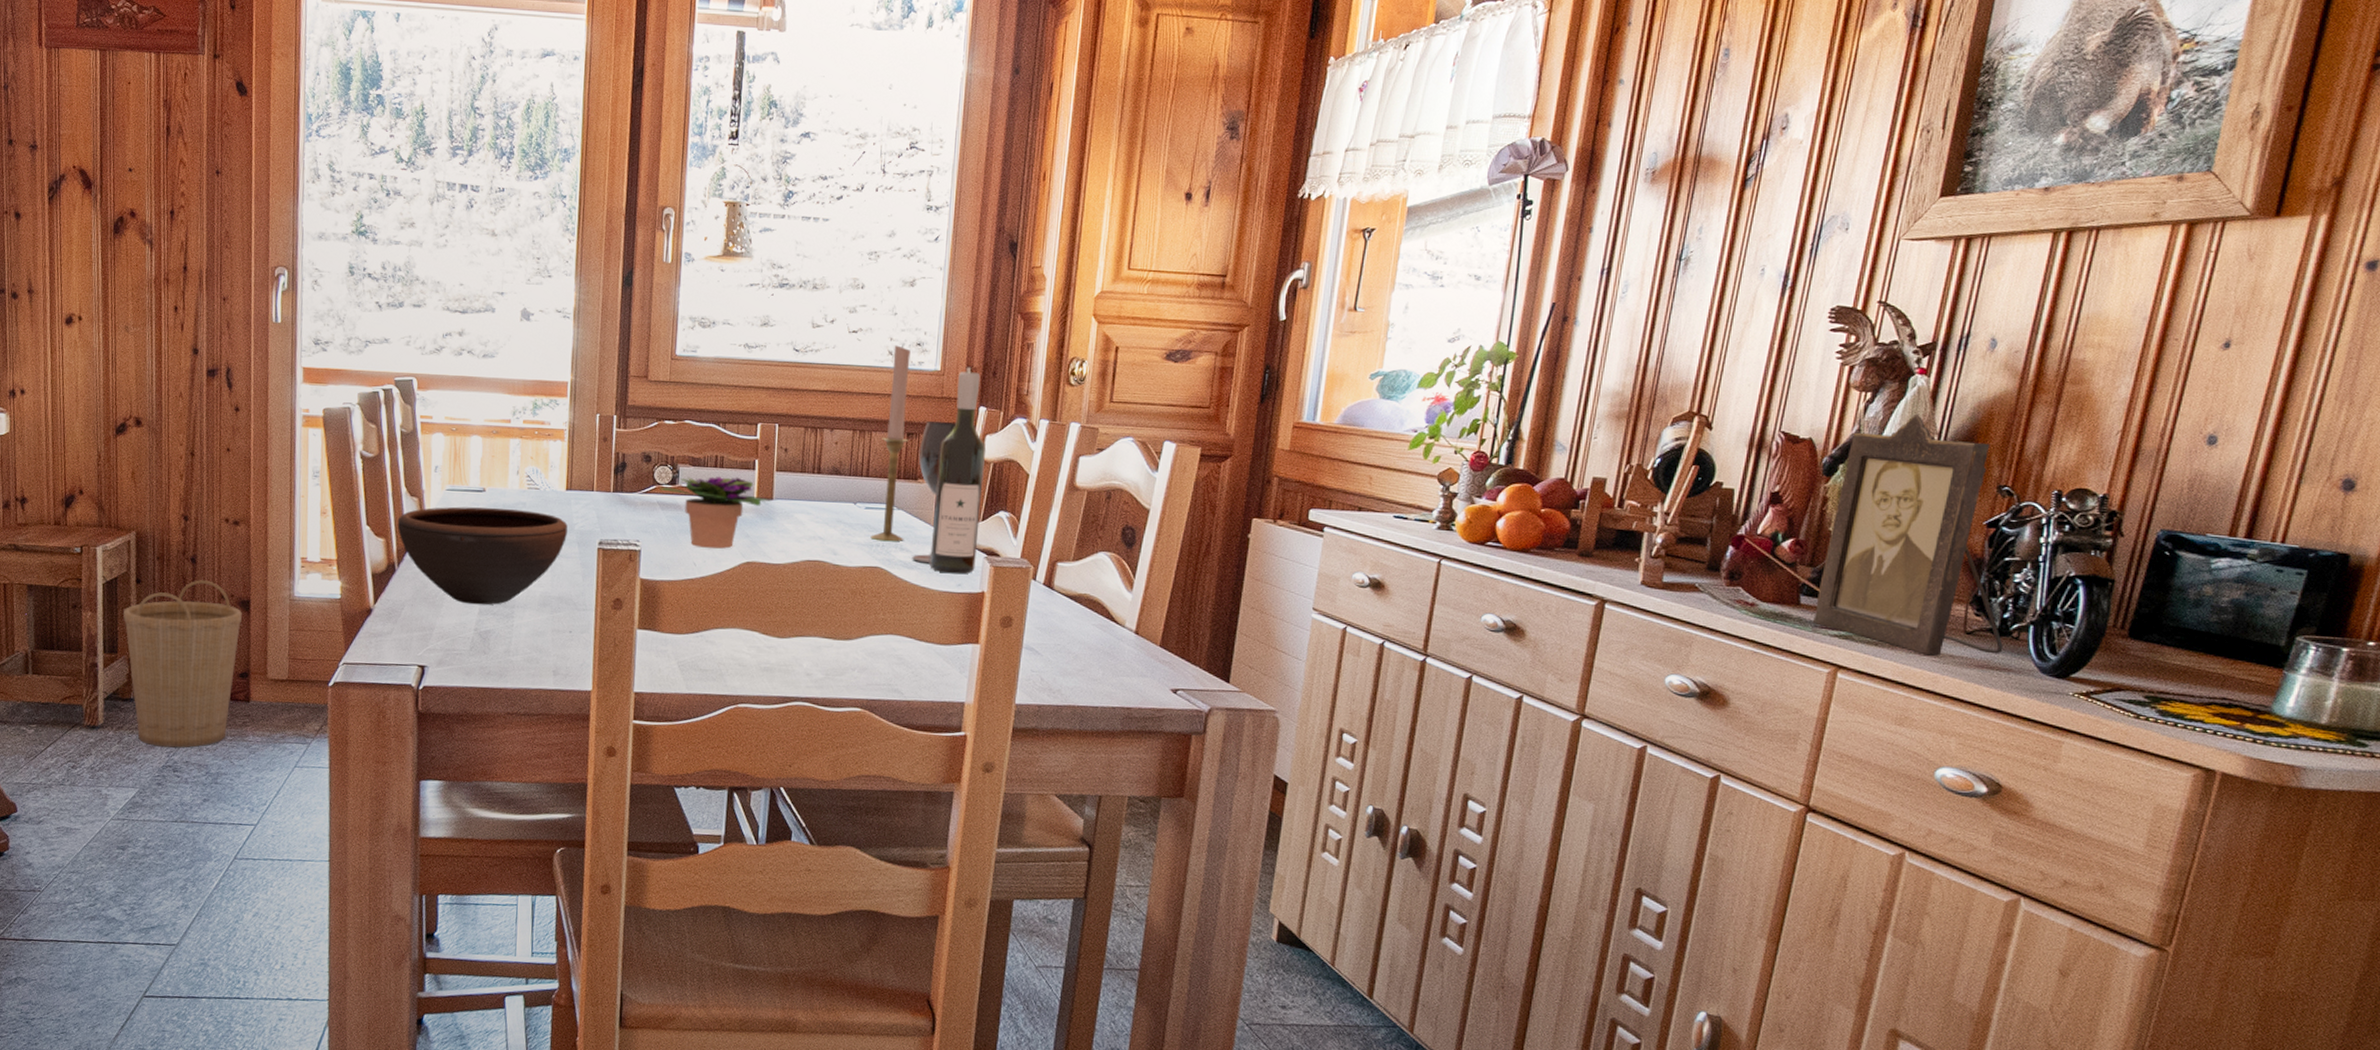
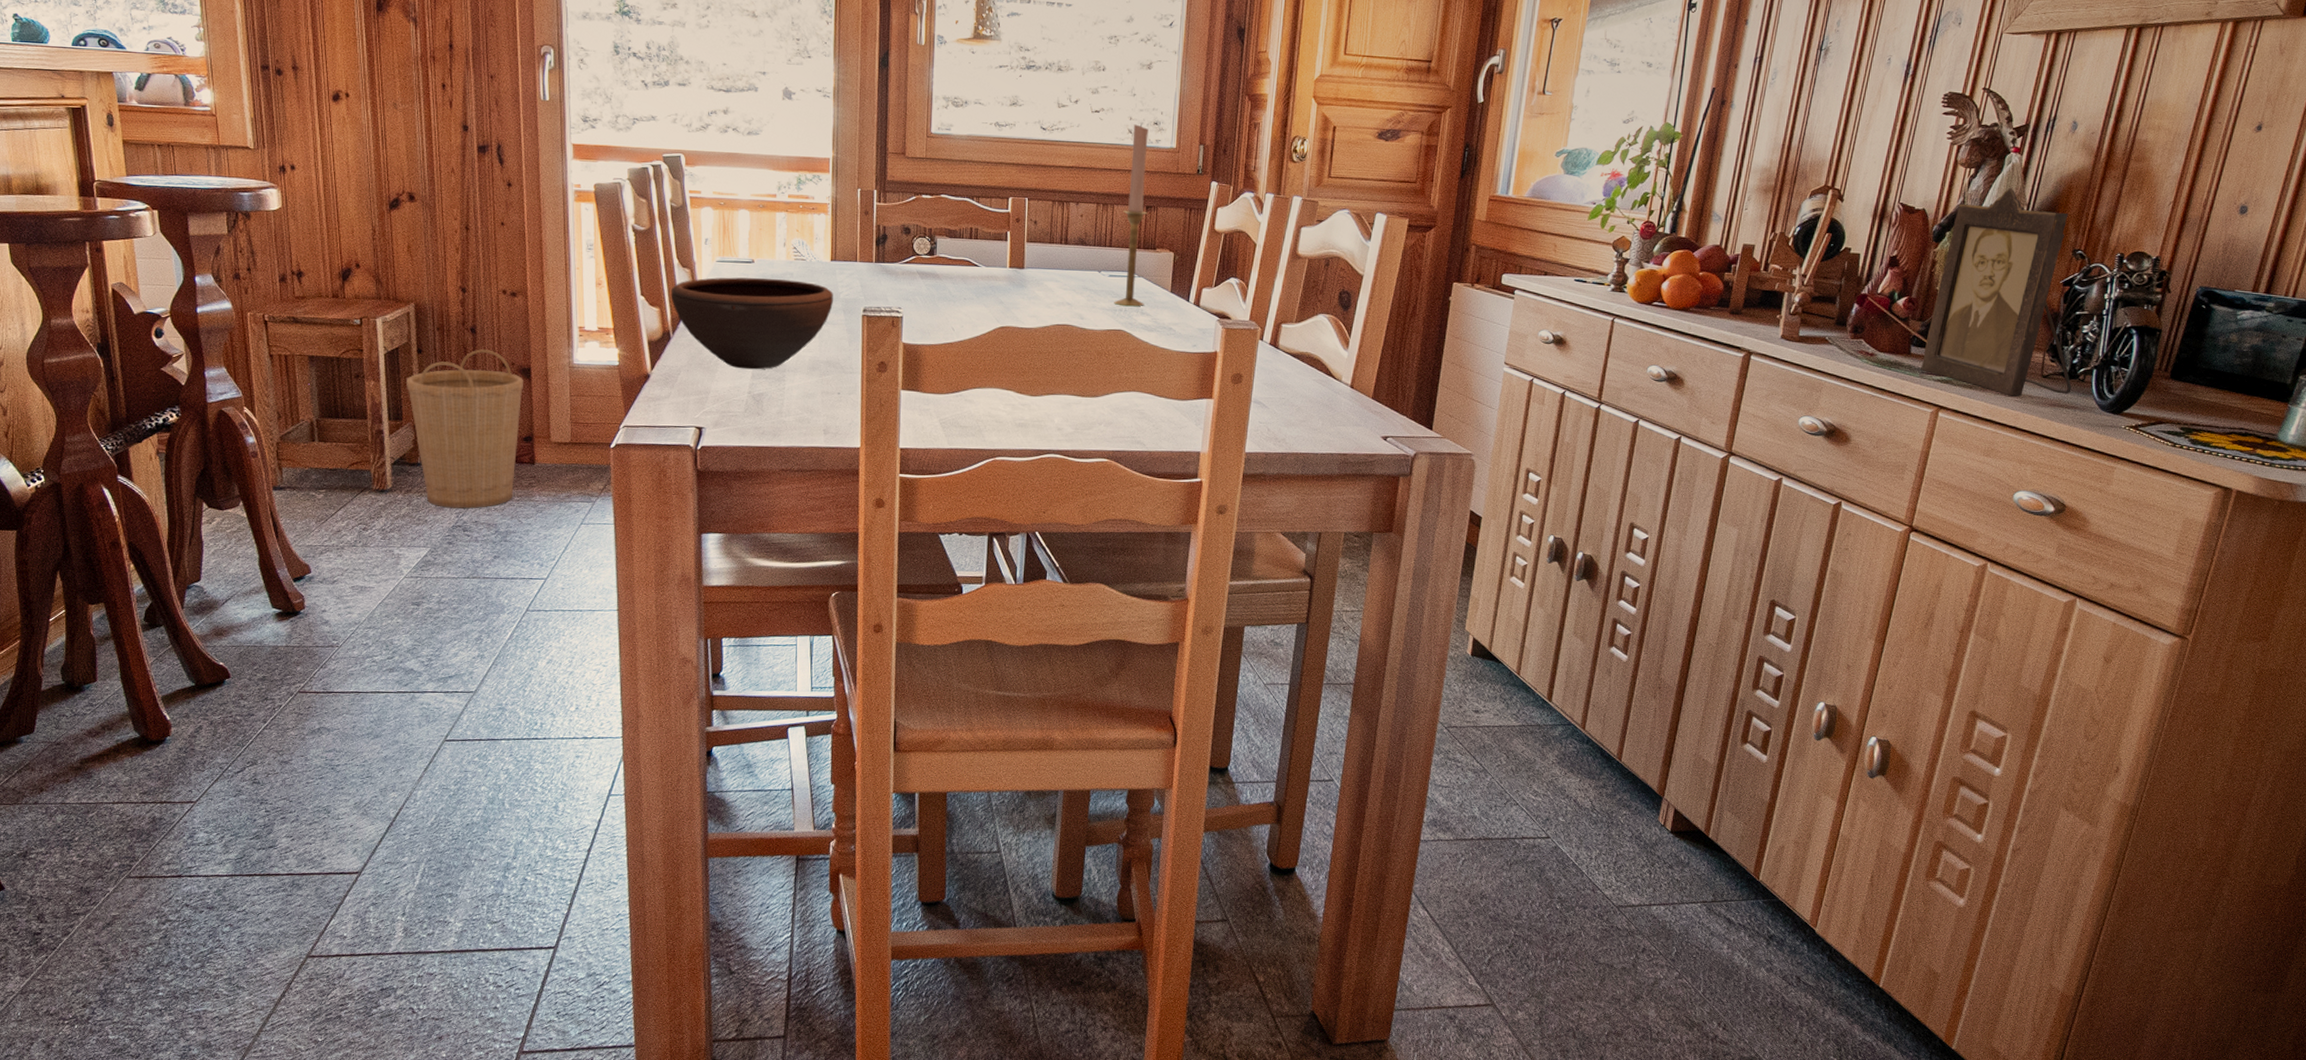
potted flower: present [659,476,772,549] -> none [919,247,1023,315]
wine glass: present [912,420,957,564] -> none [1152,194,1191,326]
bottle: present [929,371,987,574] -> none [1168,149,1218,336]

